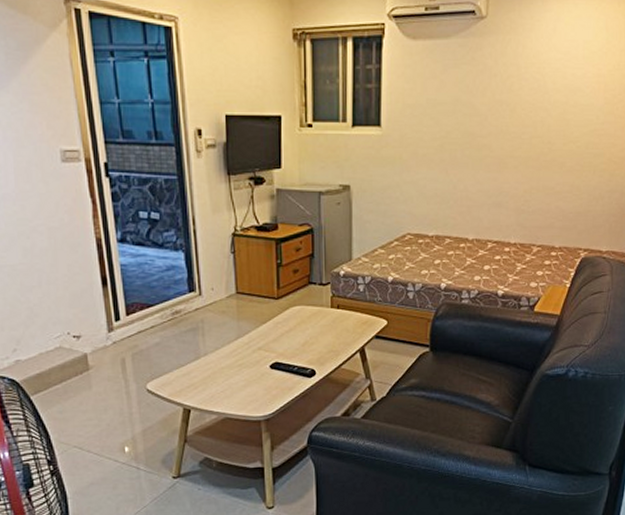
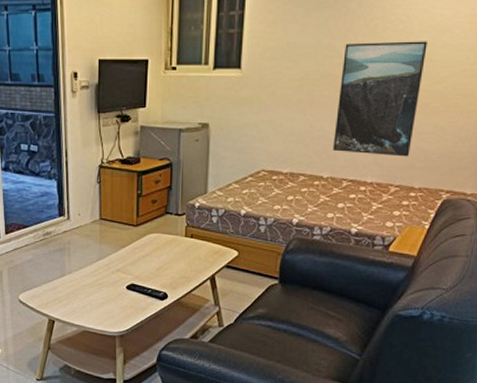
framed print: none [477,100,561,217] -> present [333,41,428,157]

